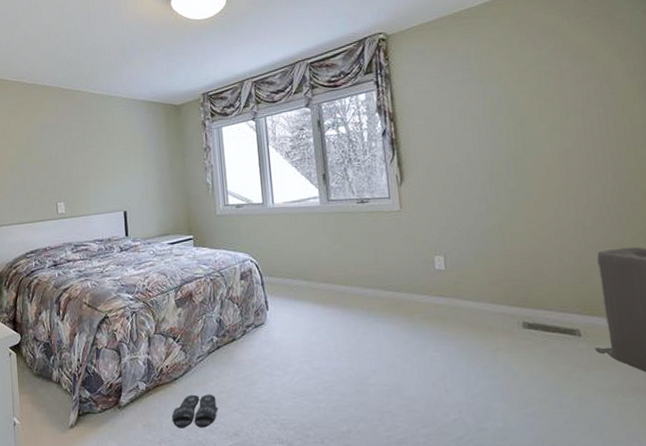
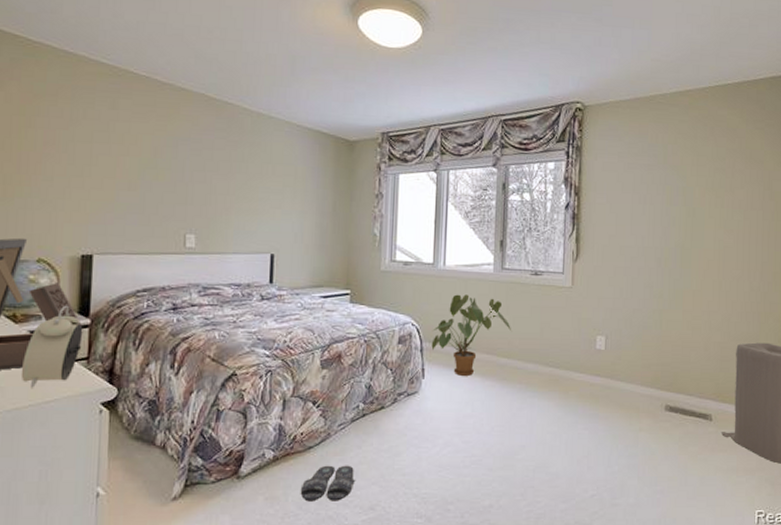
house plant: none [270,228,347,306] -> present [431,294,512,376]

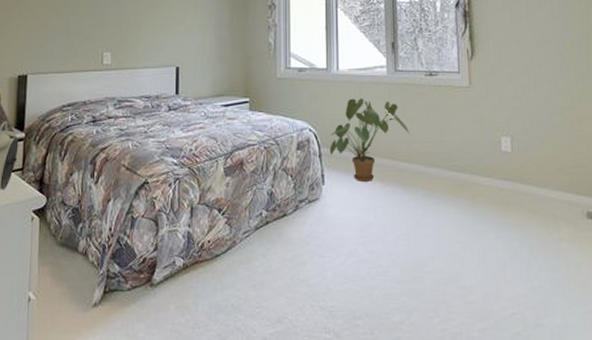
slippers: present [301,465,356,502] -> none [210,274,263,312]

